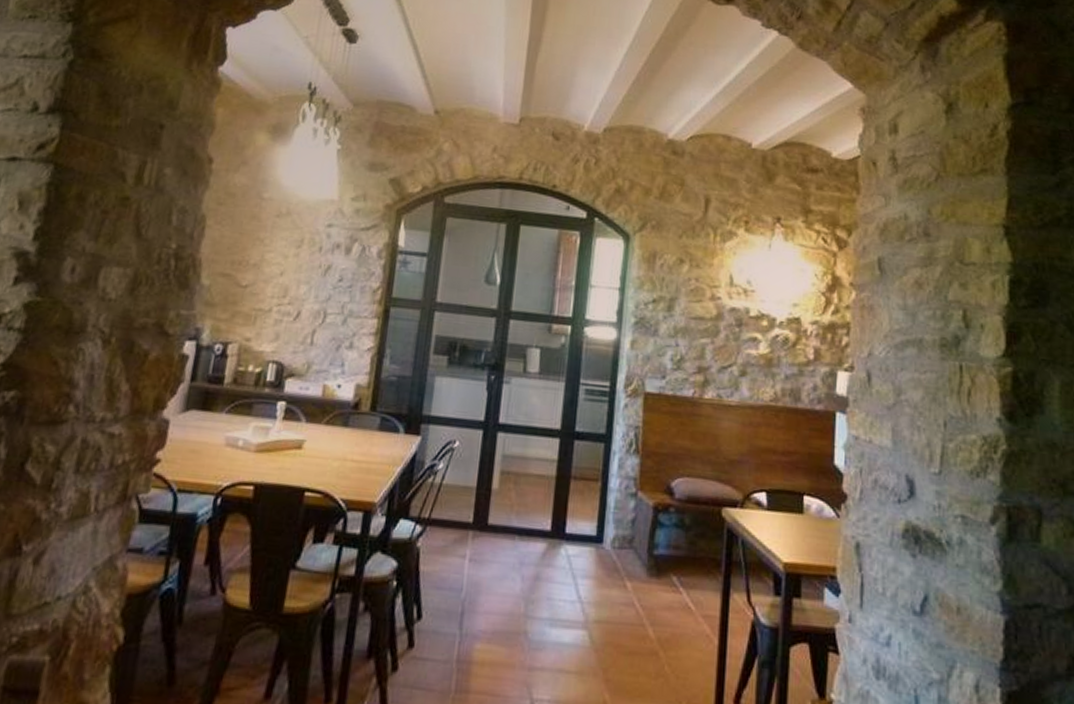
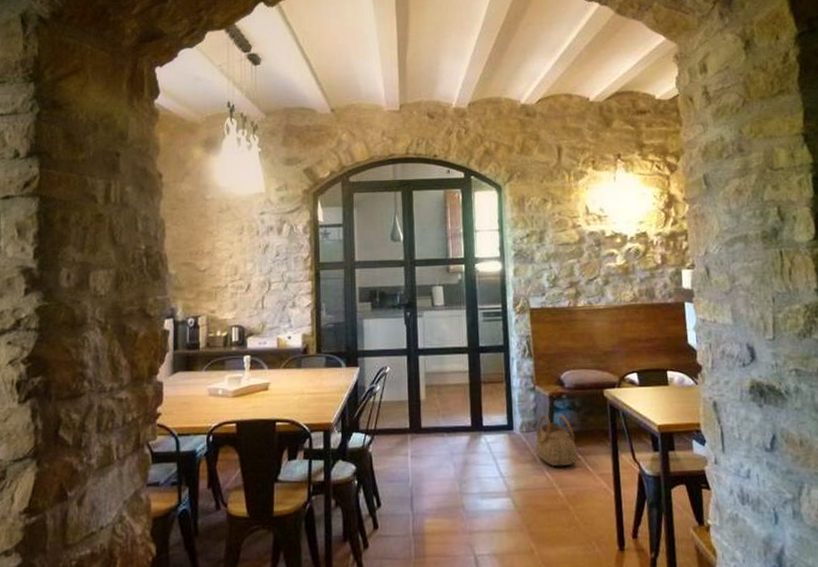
basket: none [627,529,680,600] -> present [535,413,578,467]

